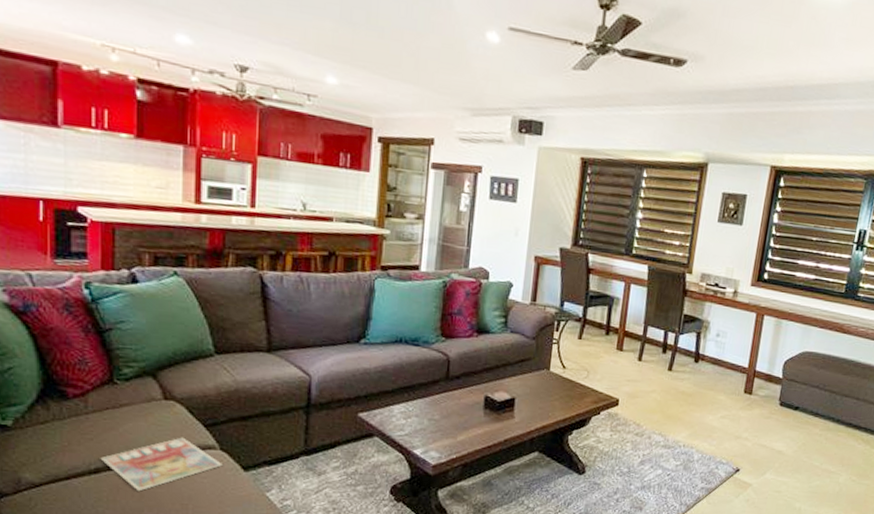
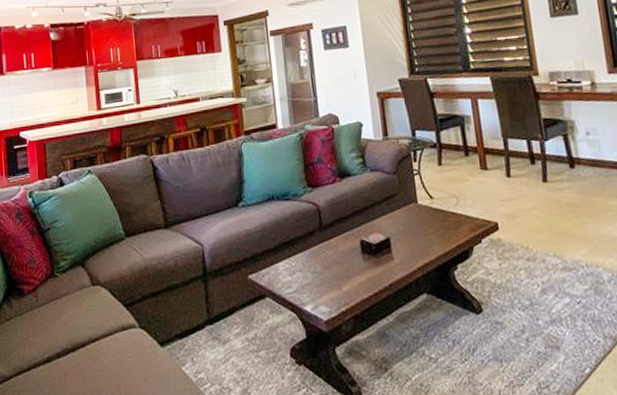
magazine: present [100,437,224,492] -> none [50,319,144,377]

